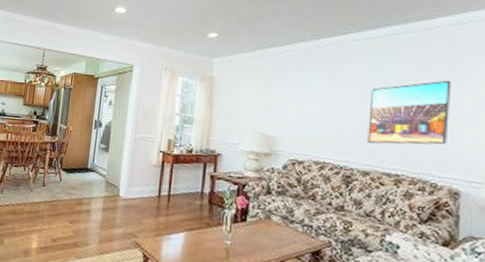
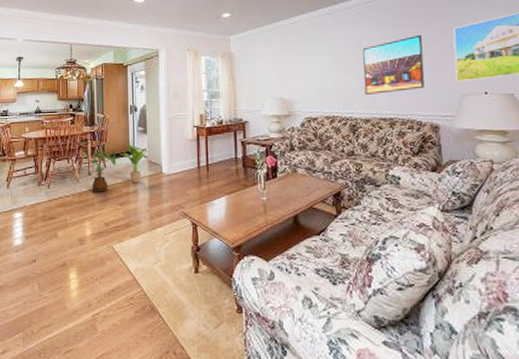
house plant: none [40,161,74,206] -> present [84,149,117,192]
potted plant: none [76,159,107,203] -> present [118,143,148,183]

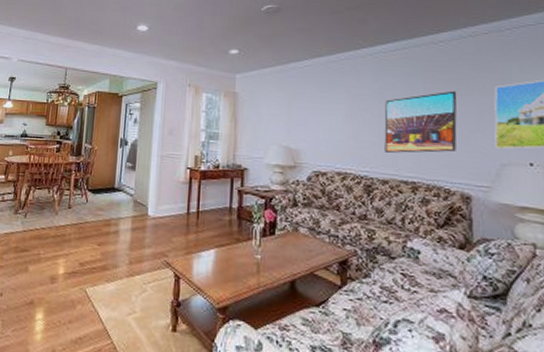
house plant: present [84,149,117,192] -> none [66,182,101,229]
potted plant: present [118,143,148,183] -> none [102,178,135,223]

